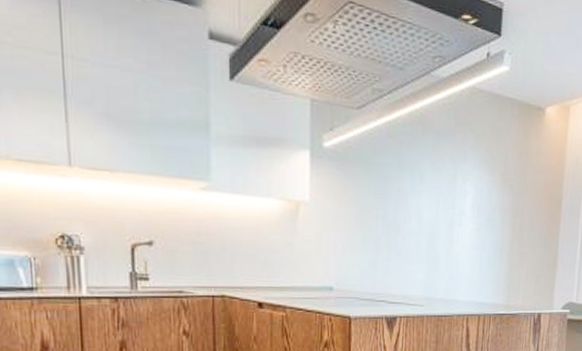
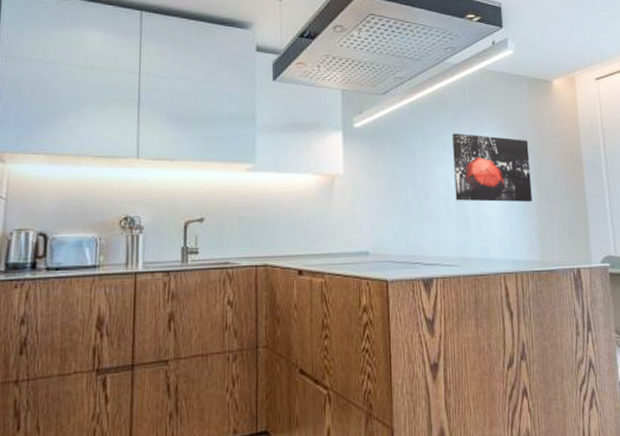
wall art: none [427,162,510,243] -> present [452,133,532,202]

